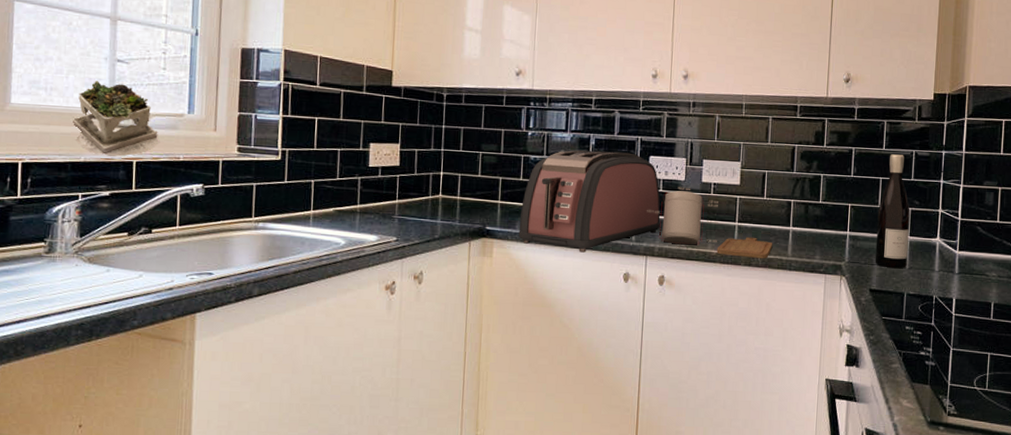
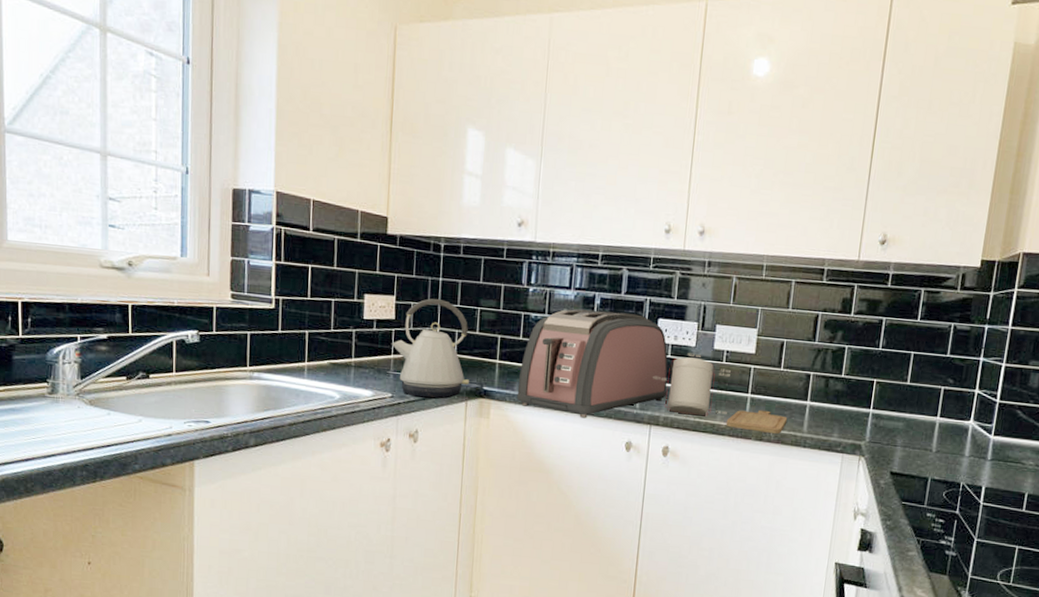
succulent plant: present [70,81,160,157] -> none [66,219,154,299]
kettle: none [396,144,473,241] -> present [391,298,470,400]
bottle: present [875,154,910,269] -> none [898,326,943,452]

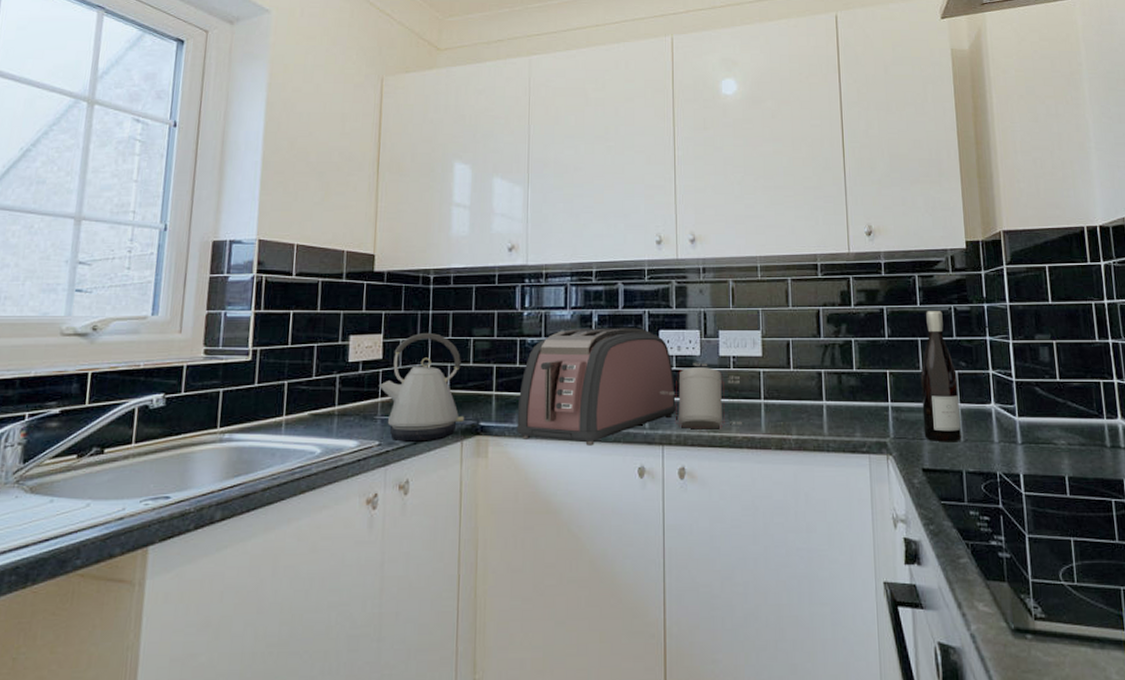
chopping board: present [726,409,788,434] -> none [742,415,806,440]
bottle: none [898,326,943,452] -> present [920,311,961,442]

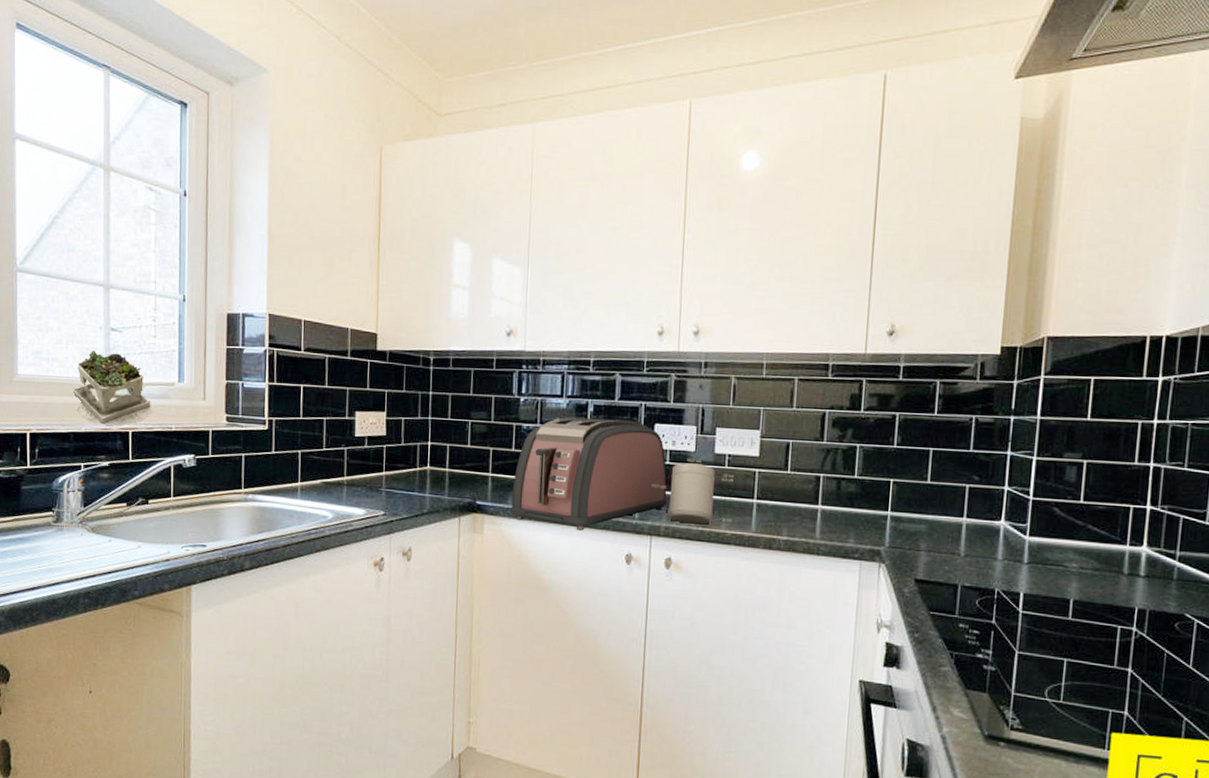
succulent plant: none [23,286,120,368] -> present [71,350,153,427]
kettle: present [378,332,465,443] -> none [383,412,463,516]
bottle: present [920,311,961,442] -> none [922,420,968,556]

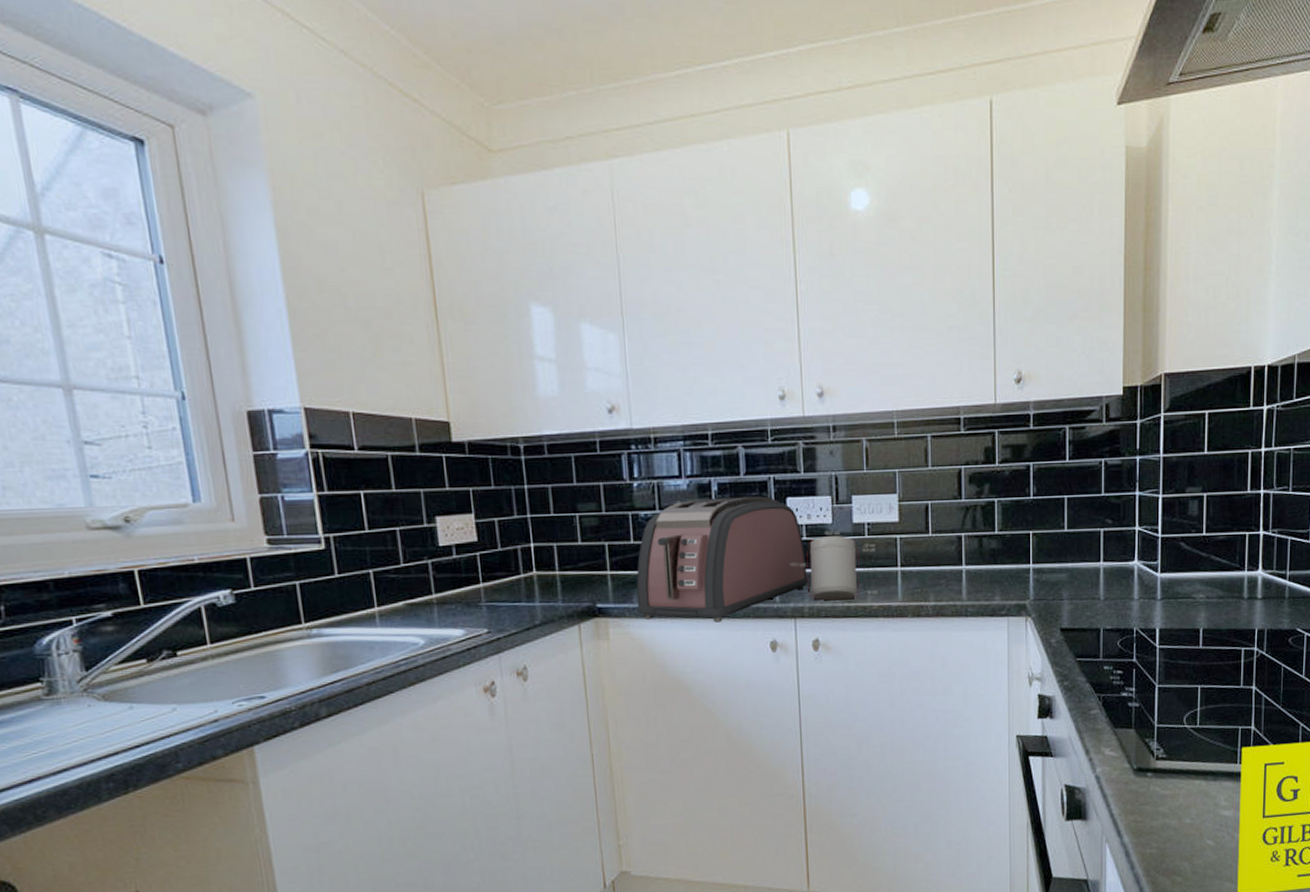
succulent plant: present [71,350,153,427] -> none [39,472,164,567]

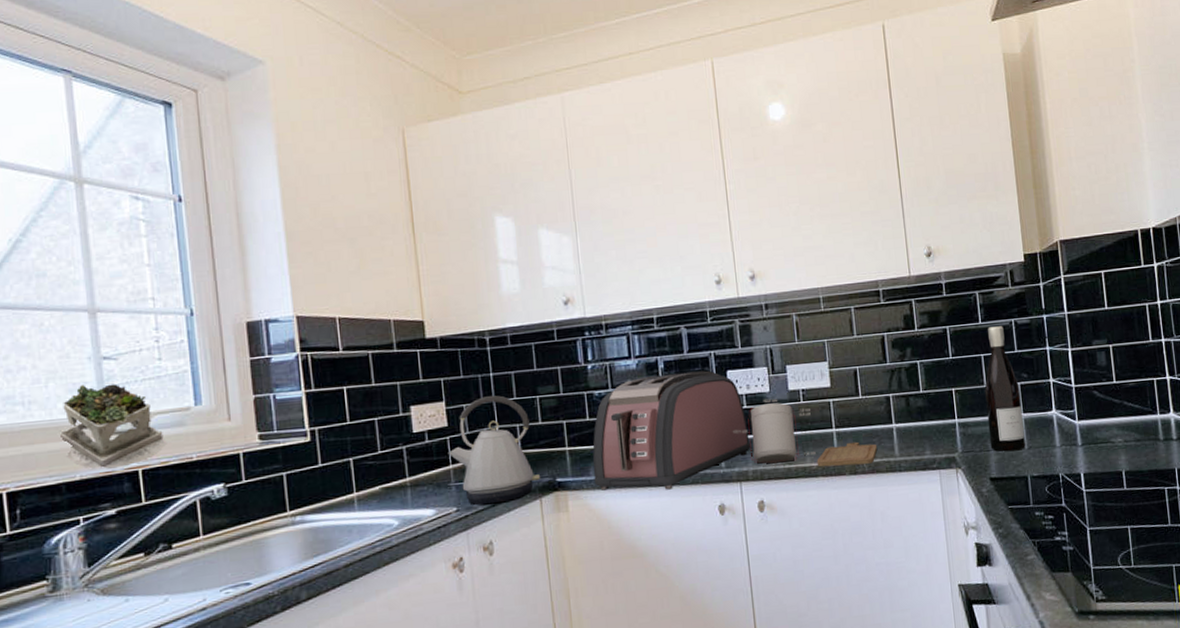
succulent plant: none [39,472,164,567] -> present [57,384,167,469]
kettle: none [477,509,580,629] -> present [448,395,541,507]
chopping board: none [878,582,944,608] -> present [816,441,878,467]
bottle: none [1064,466,1102,602] -> present [984,326,1026,451]

